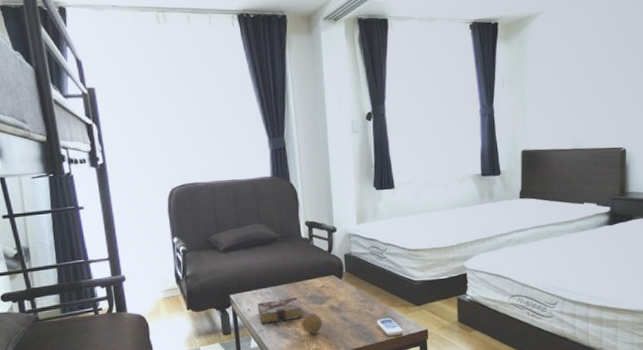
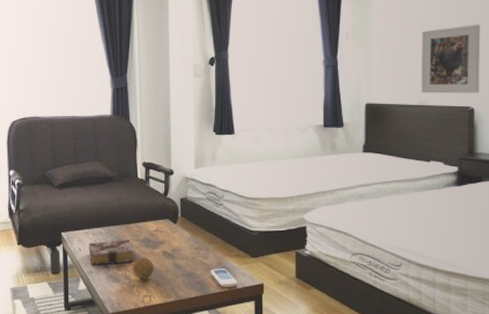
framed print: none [575,64,633,137] -> present [421,24,481,94]

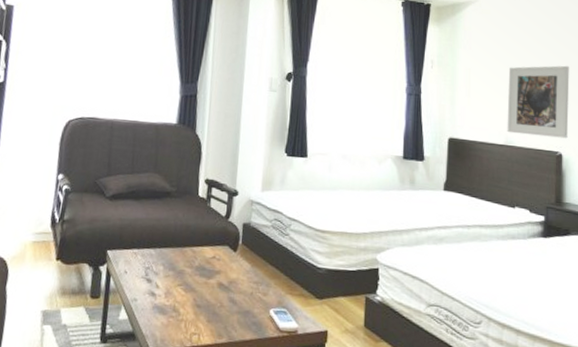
book: present [88,240,135,266] -> none [135,264,186,293]
fruit: present [133,257,155,280] -> none [182,287,208,314]

